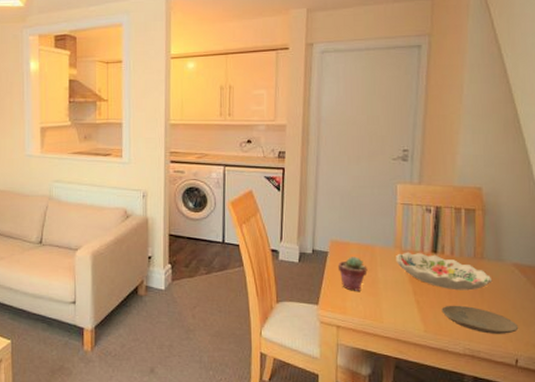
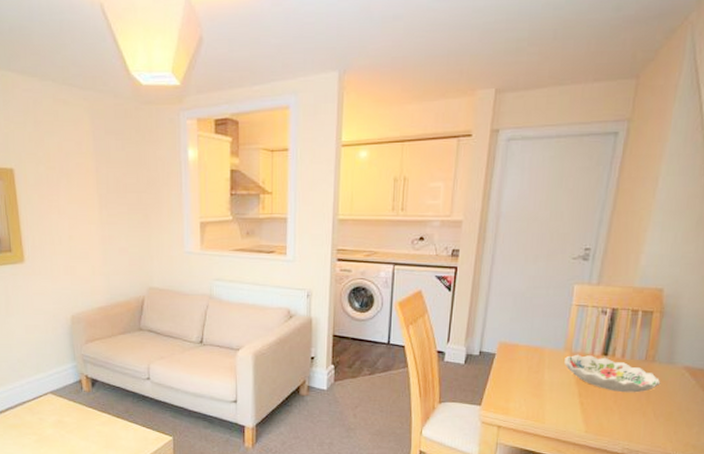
potted succulent: present [337,257,368,291] -> none [504,358,534,393]
plate: present [441,305,519,334] -> none [605,407,681,435]

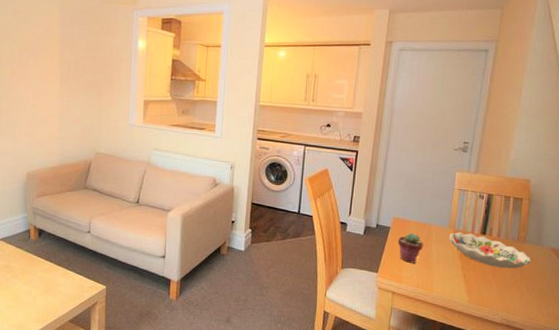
potted succulent: none [504,358,534,393] -> present [397,233,424,263]

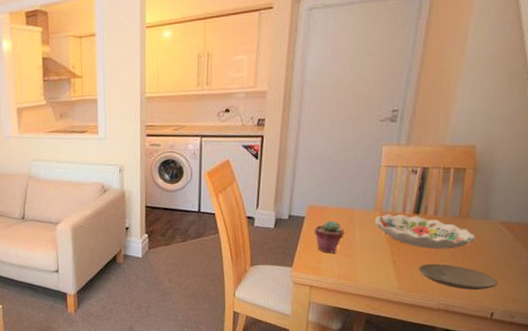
plate: none [485,280,551,309] -> present [418,263,499,290]

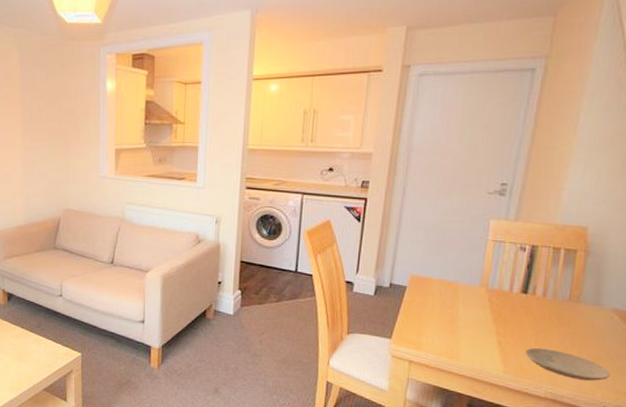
potted succulent: present [314,220,345,253] -> none [415,292,448,328]
decorative bowl: present [375,214,476,250] -> none [480,291,587,334]

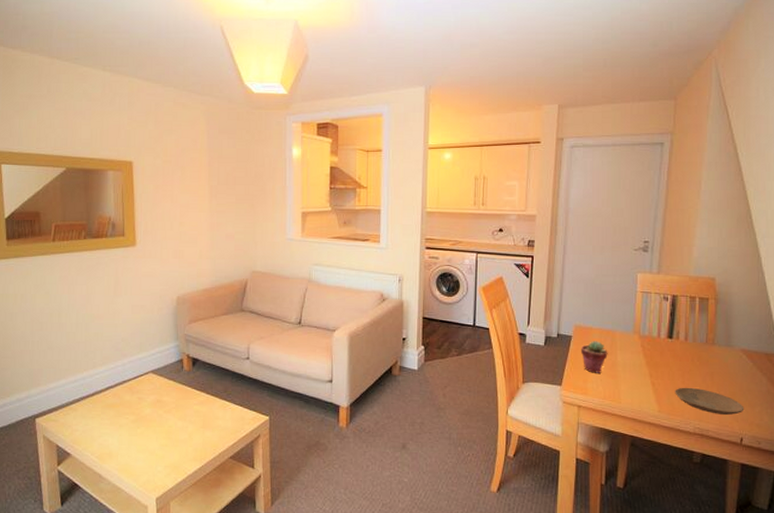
potted succulent: none [415,292,448,328] -> present [580,341,608,373]

